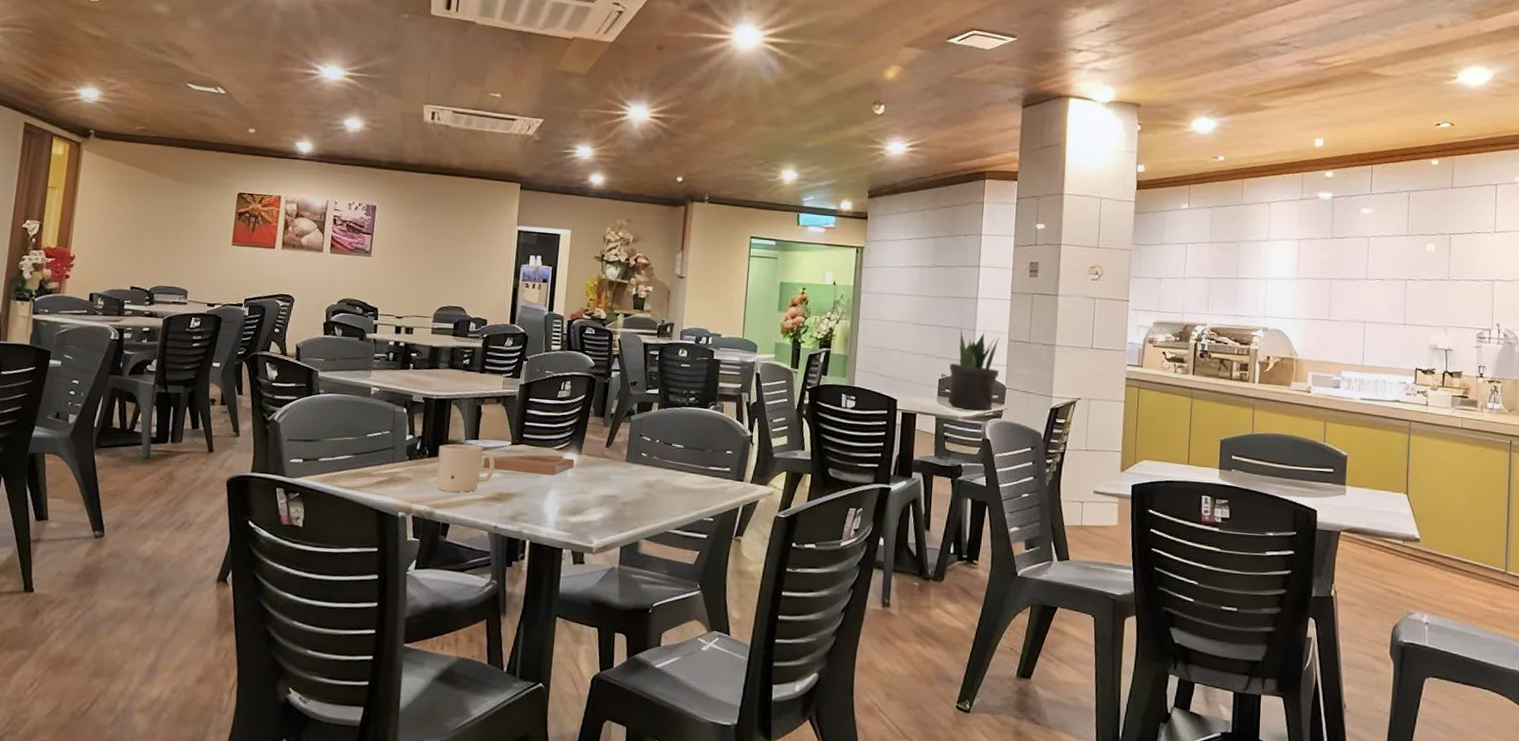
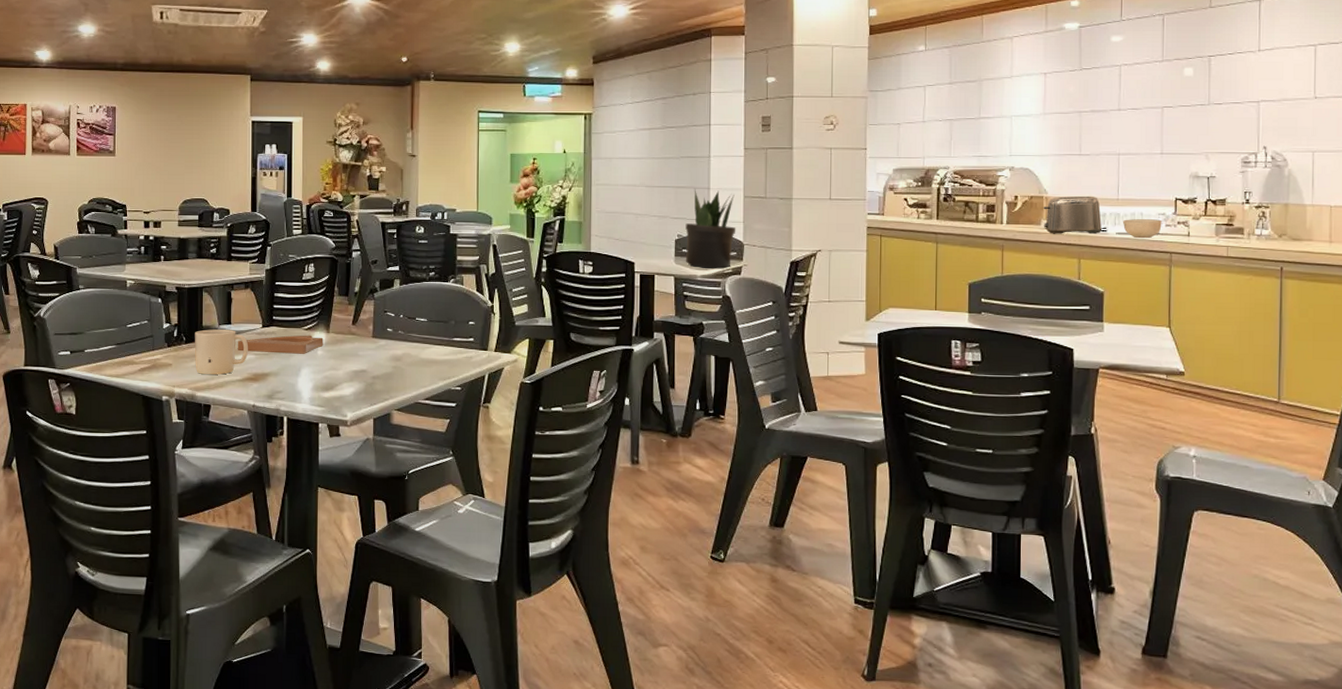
toaster: none [1293,359,1354,399] -> present [1043,195,1109,235]
bowl: none [1367,385,1403,406] -> present [1123,219,1162,239]

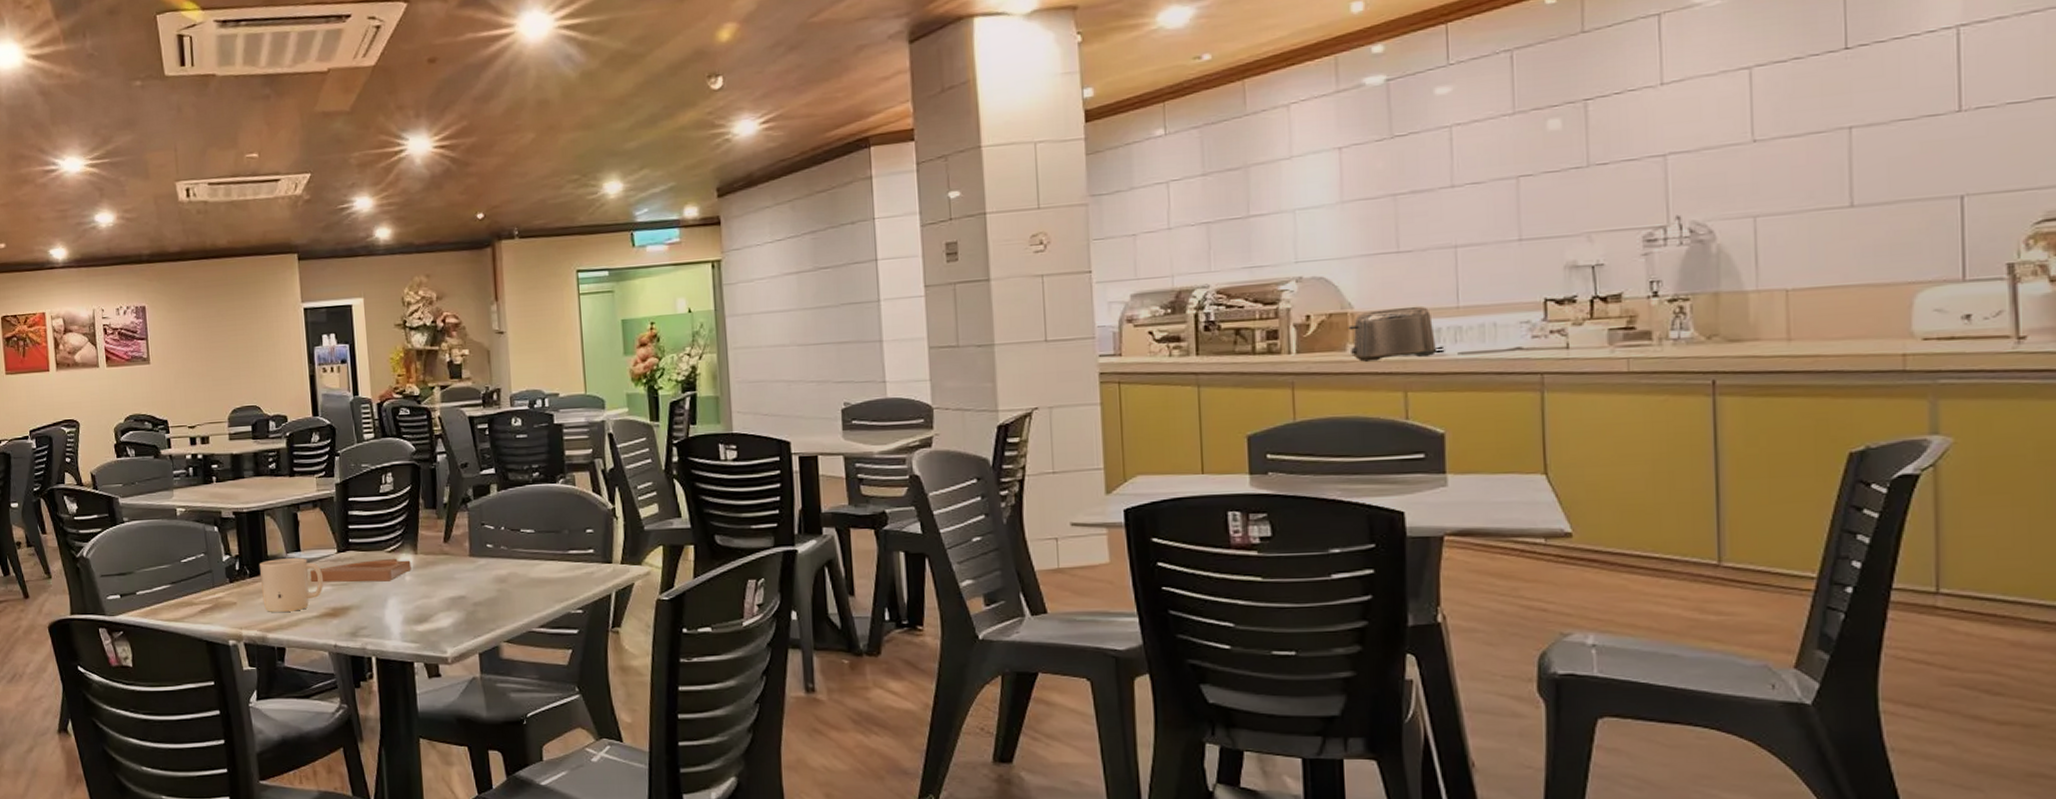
planter: present [685,189,736,270] -> none [853,342,922,443]
bowl: present [1123,219,1162,239] -> none [1468,329,1526,358]

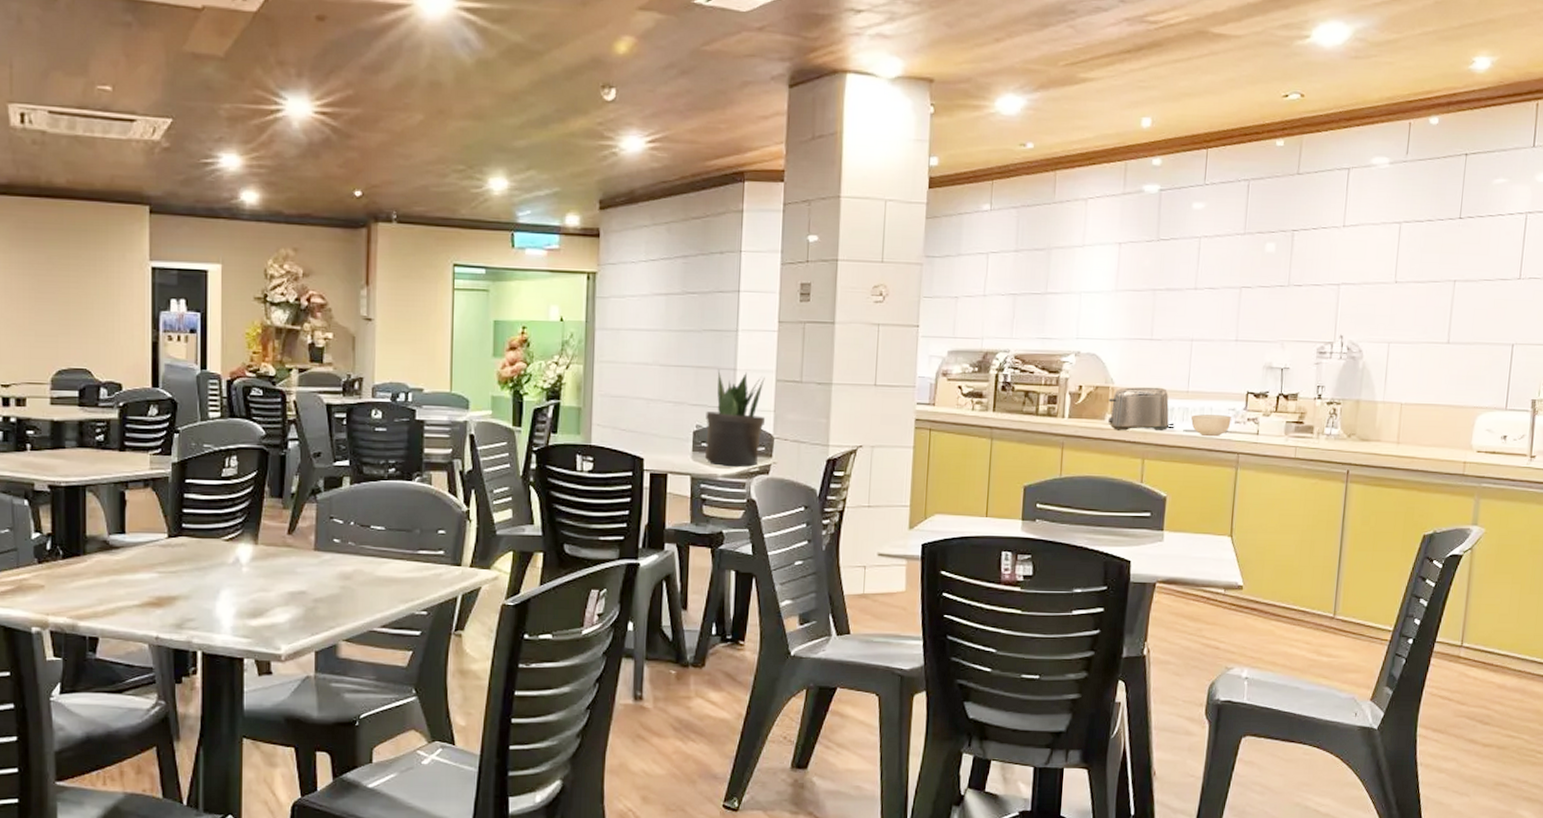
mug: present [259,558,324,613] -> none [75,540,150,600]
napkin holder: present [309,558,412,583] -> none [134,547,250,572]
planter: none [853,342,922,443] -> present [705,370,766,468]
bowl: none [1468,329,1526,358] -> present [1191,414,1232,437]

